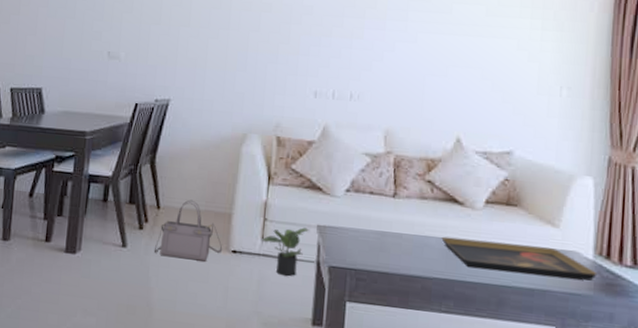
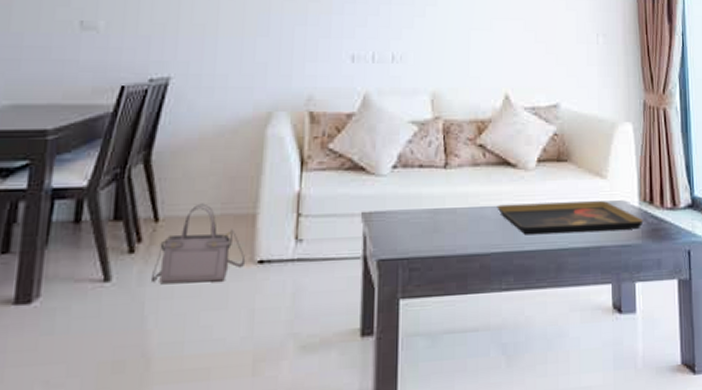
potted plant: present [261,227,310,277] -> none [294,218,354,282]

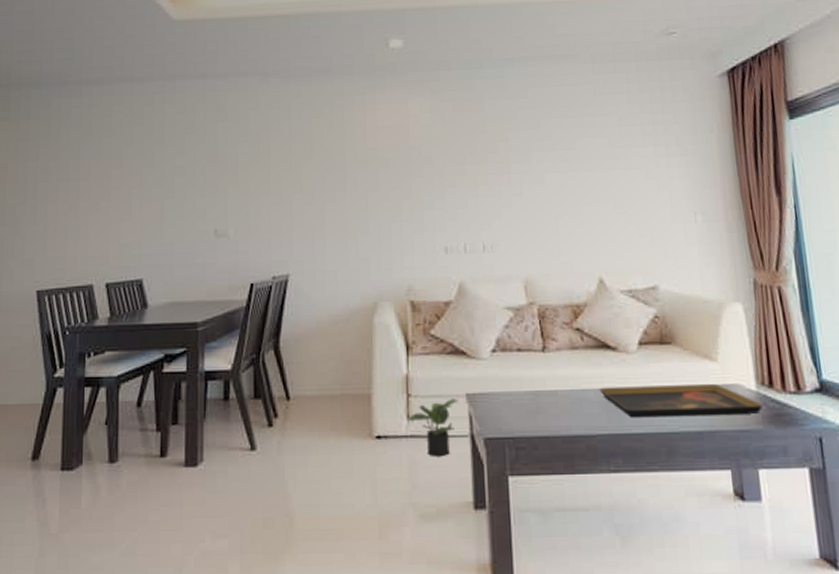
handbag: present [150,203,246,284] -> none [287,384,365,454]
potted plant: none [294,218,354,282] -> present [406,398,459,457]

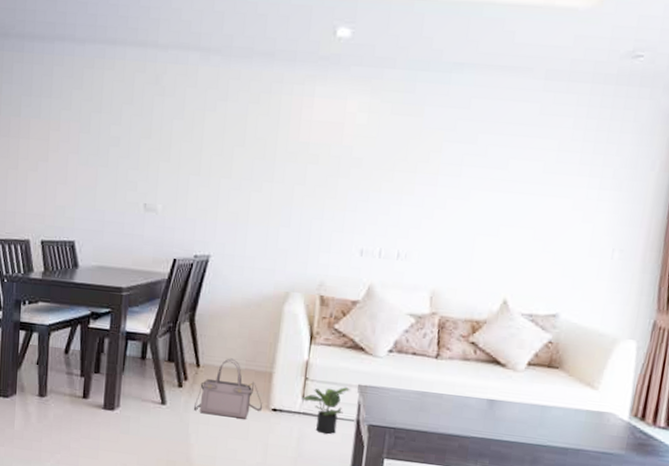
handbag: none [287,384,365,454] -> present [193,358,263,419]
decorative tray: present [599,384,764,418] -> none [481,397,631,441]

